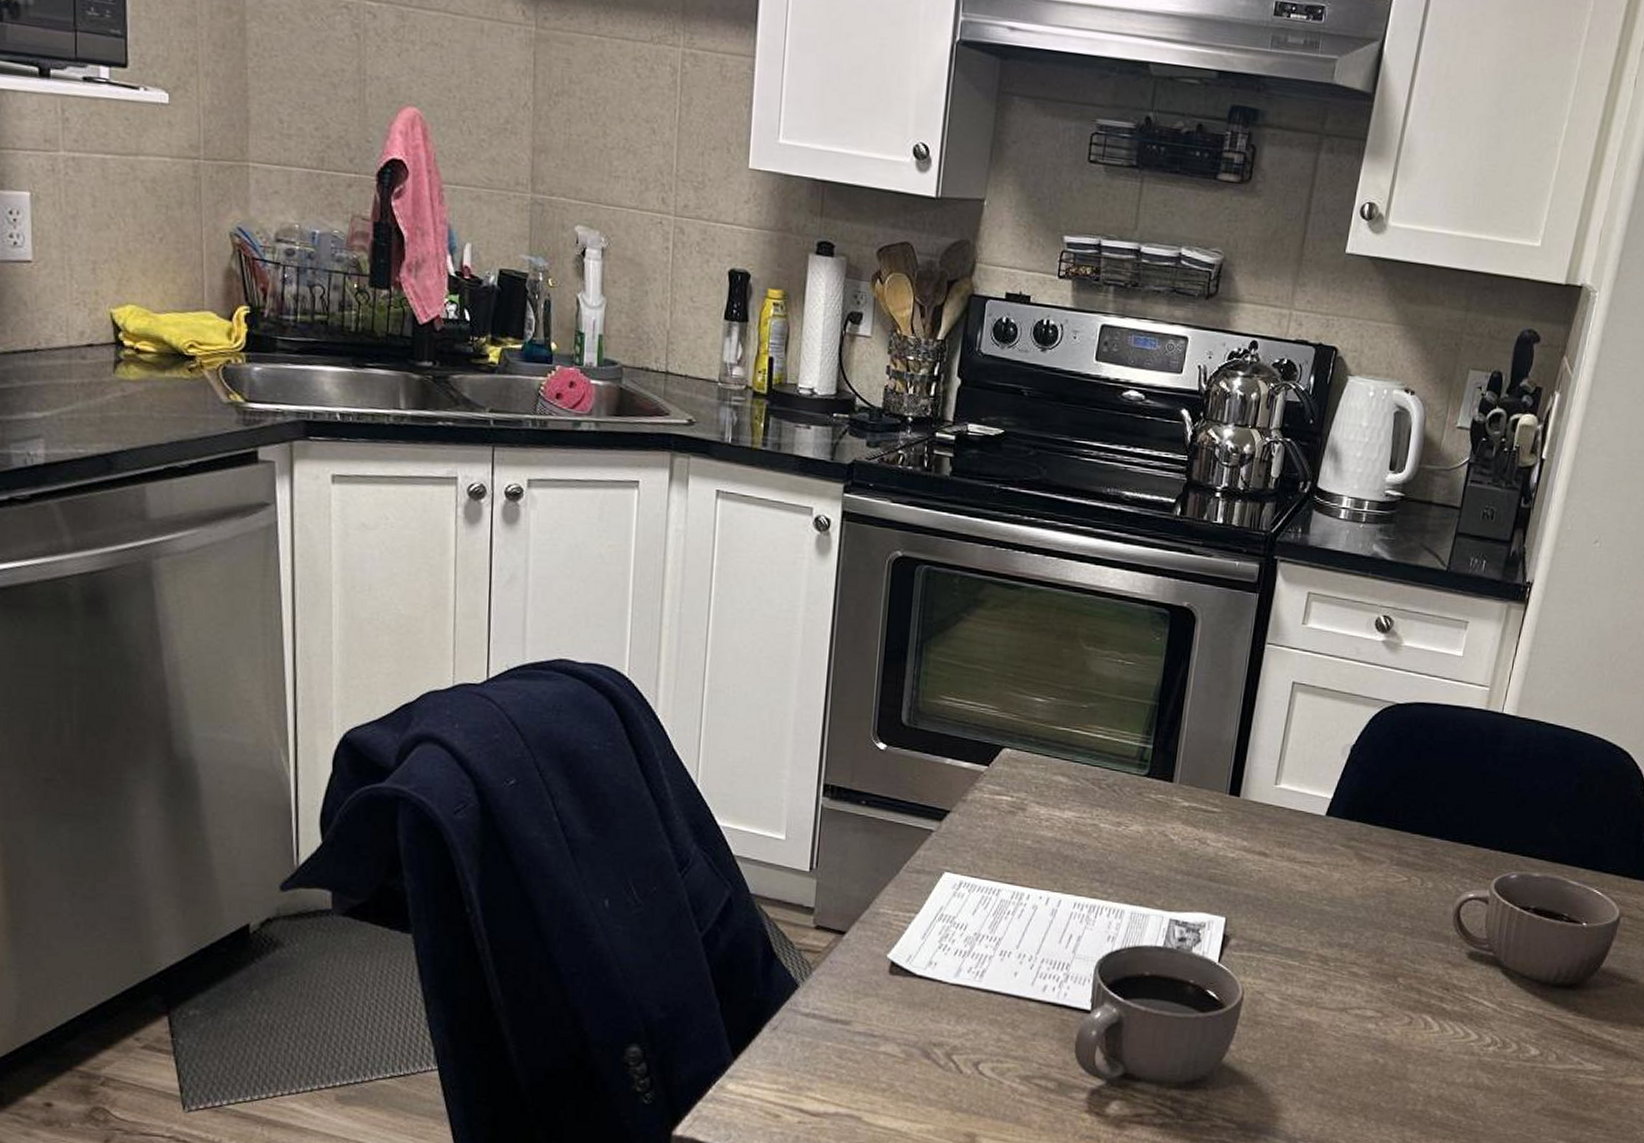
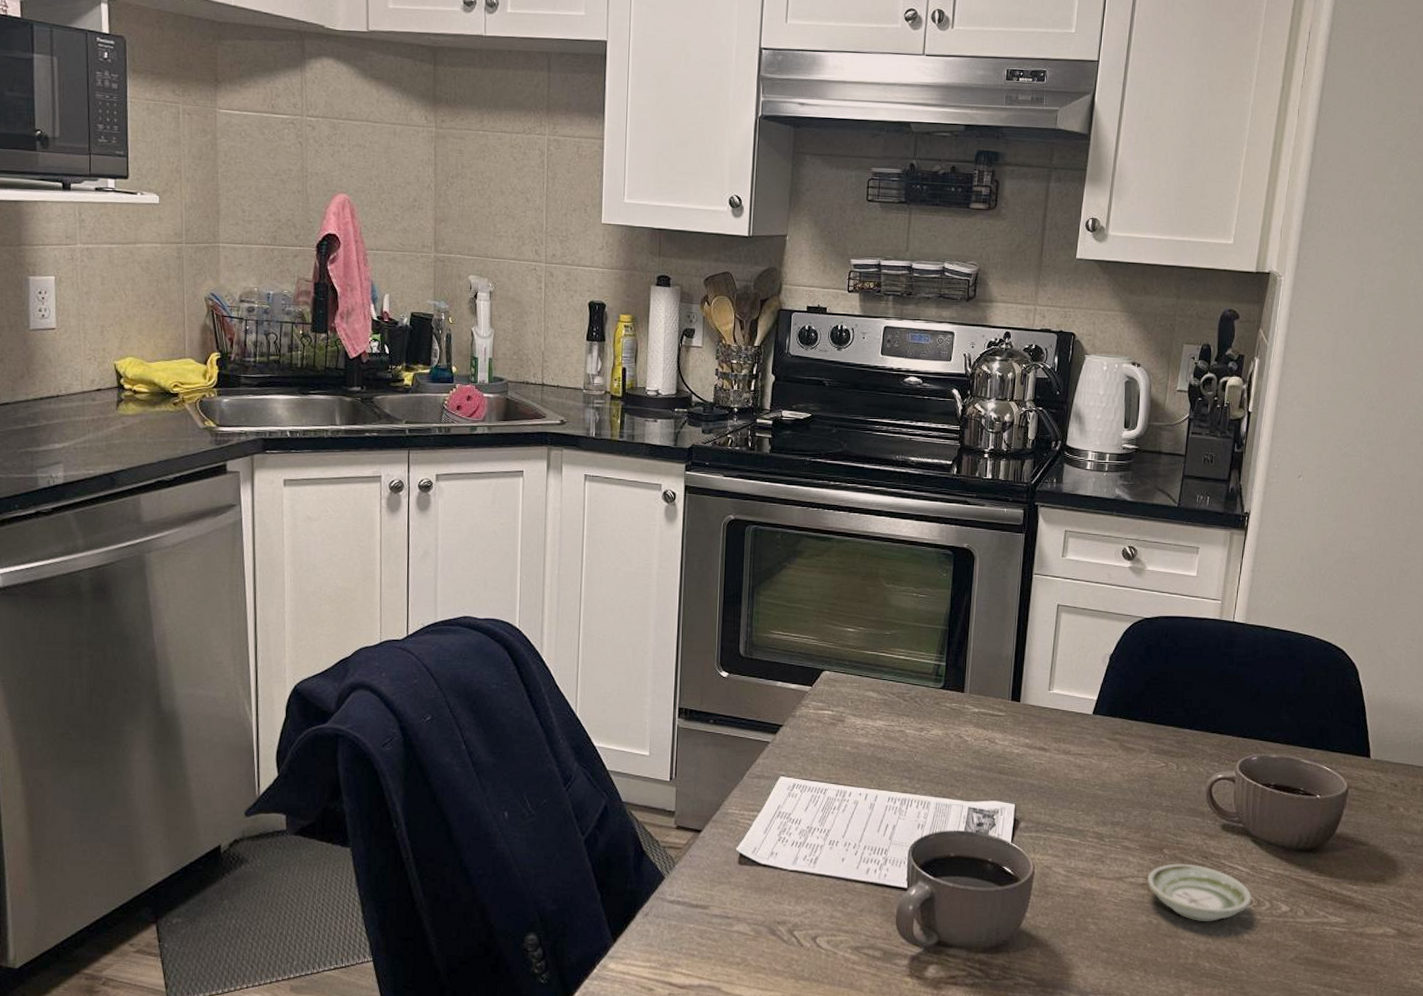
saucer: none [1376,995,1497,1063] -> present [1147,863,1252,921]

